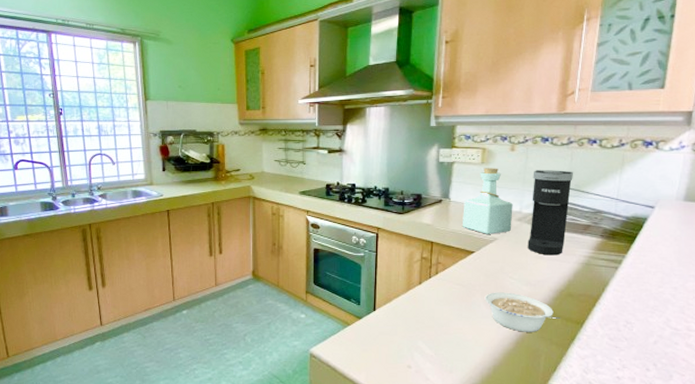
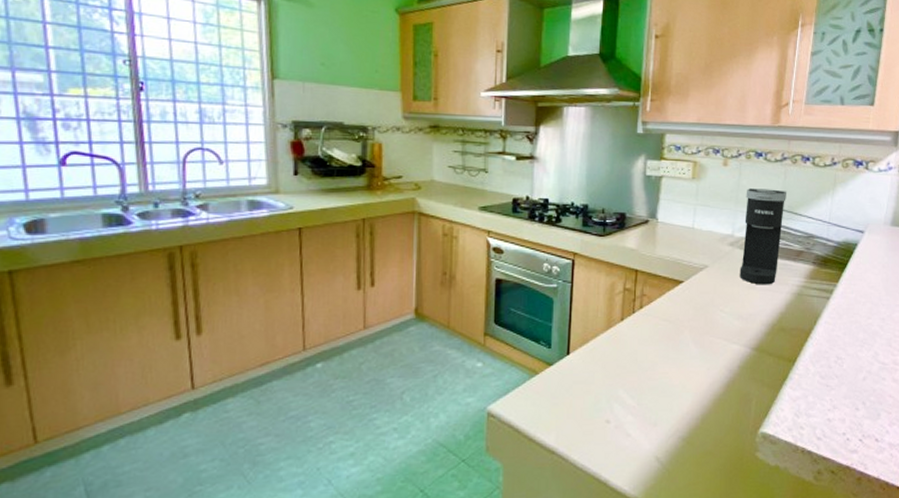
bottle: present [463,168,513,234] -> none [671,184,725,261]
legume: present [484,292,561,332] -> none [693,328,773,374]

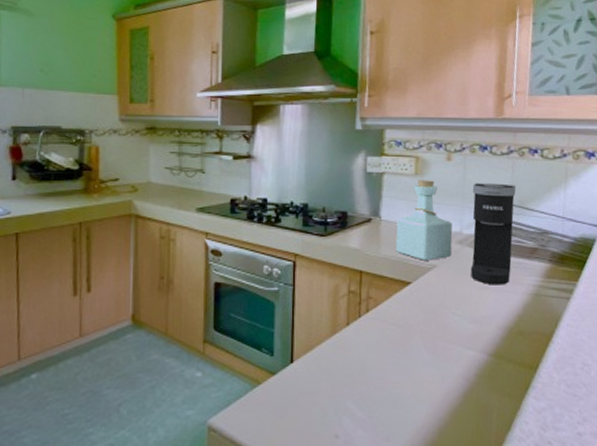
bottle: none [671,184,725,261] -> present [396,180,453,260]

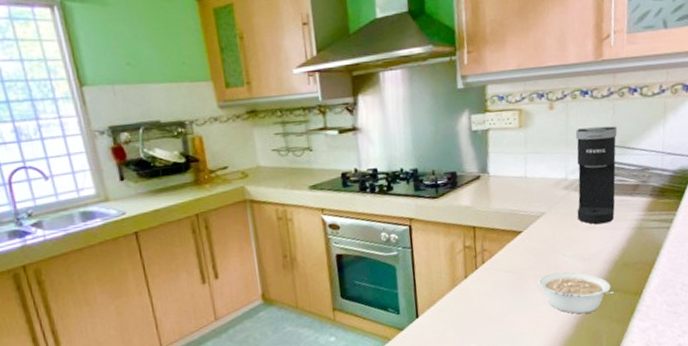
bottle: present [396,180,453,260] -> none [504,131,559,210]
legume: none [425,332,512,382] -> present [538,271,619,314]

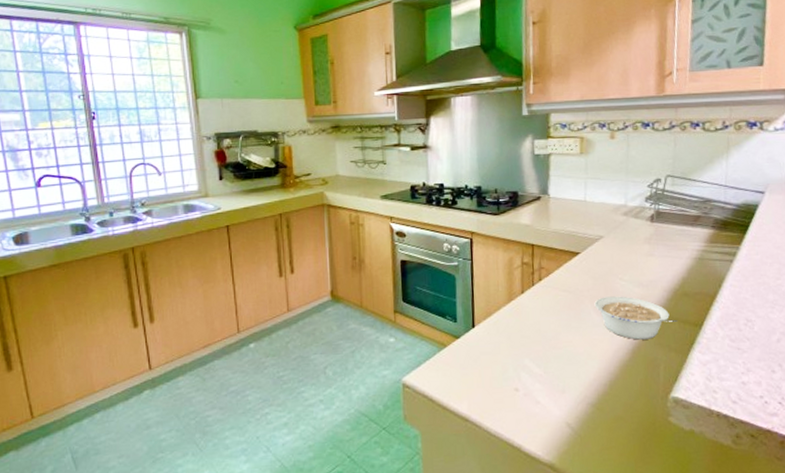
coffee maker: present [575,126,618,224] -> none [635,157,679,252]

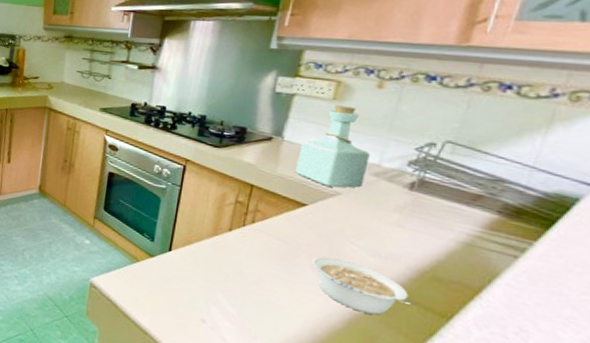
bottle: none [564,158,618,232] -> present [295,105,370,188]

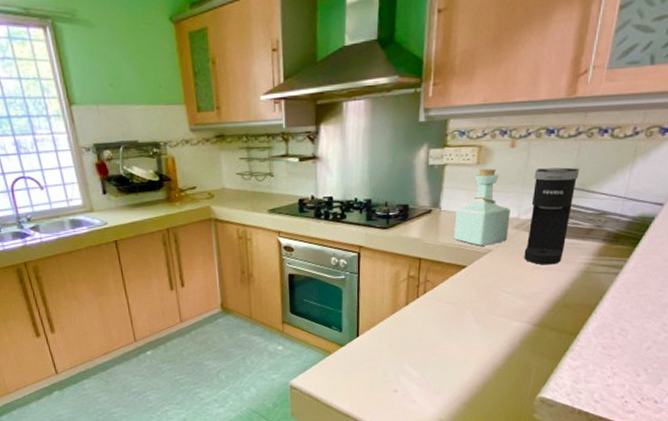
legume: present [312,256,418,316] -> none [476,307,555,348]
coffee maker: none [383,115,469,227] -> present [524,167,580,265]

